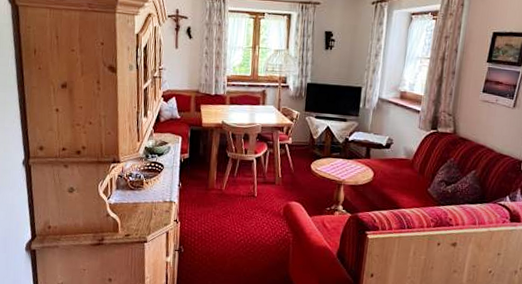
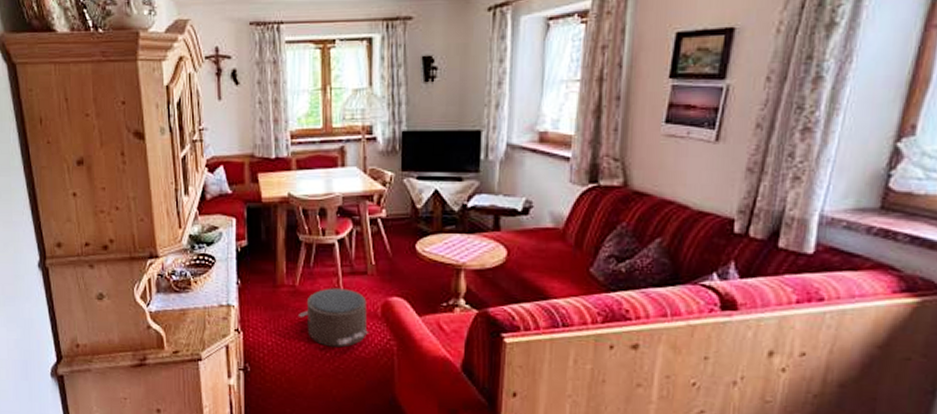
pouf: none [223,193,274,237] -> present [299,288,369,348]

